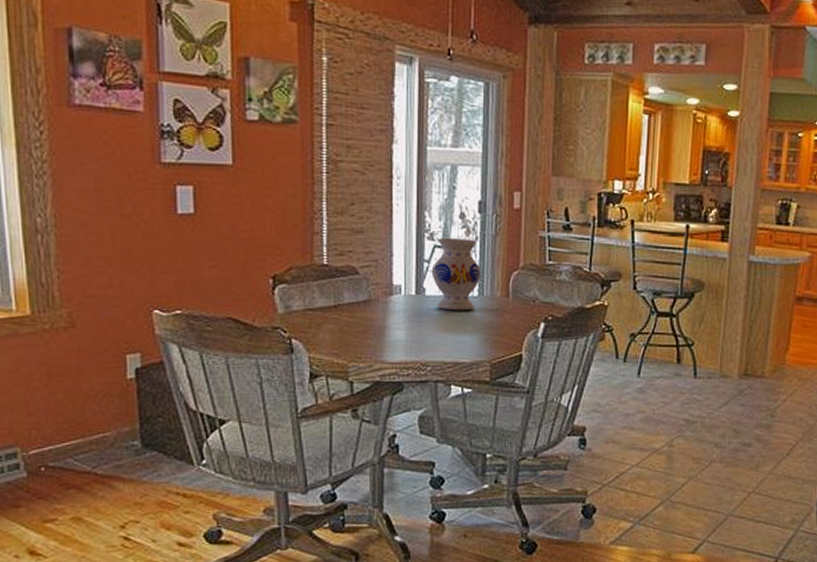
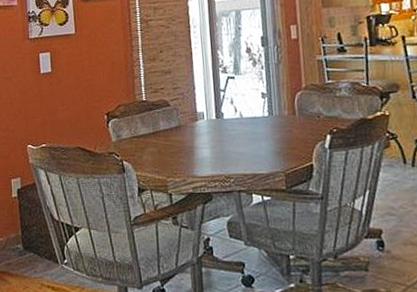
vase: present [431,238,481,311] -> none [227,68,269,130]

